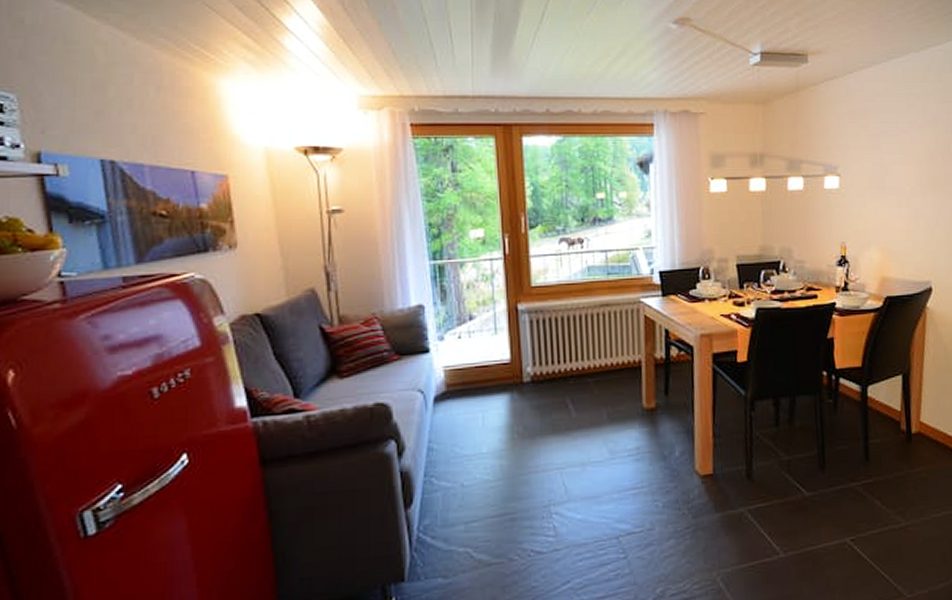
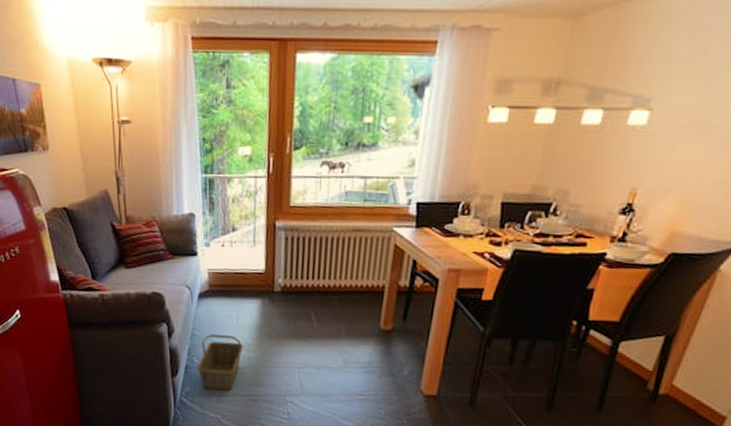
basket: none [437,442,493,517] -> present [197,334,243,392]

